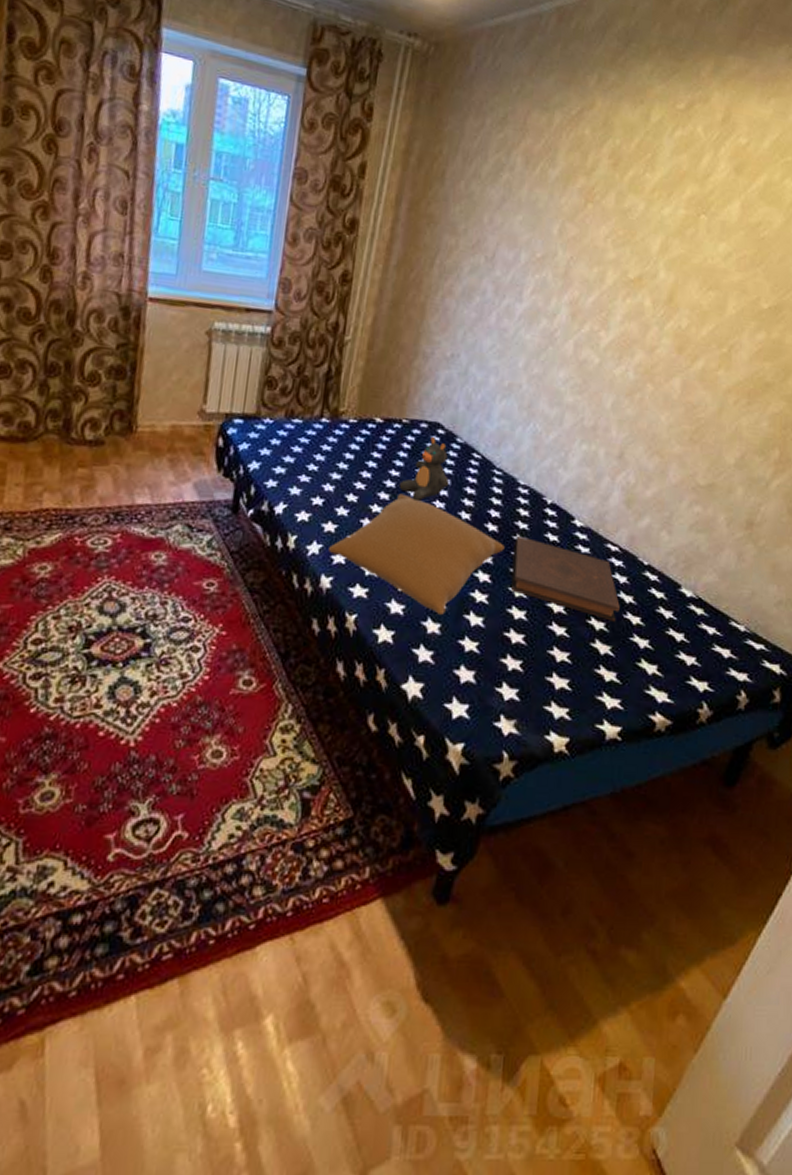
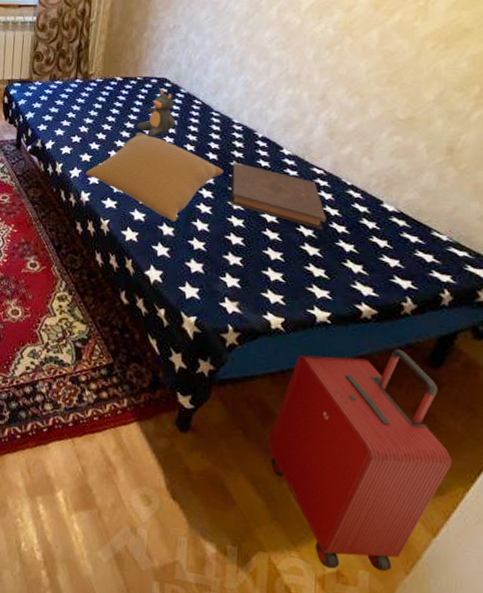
suitcase: none [544,767,744,1062] -> present [267,349,452,572]

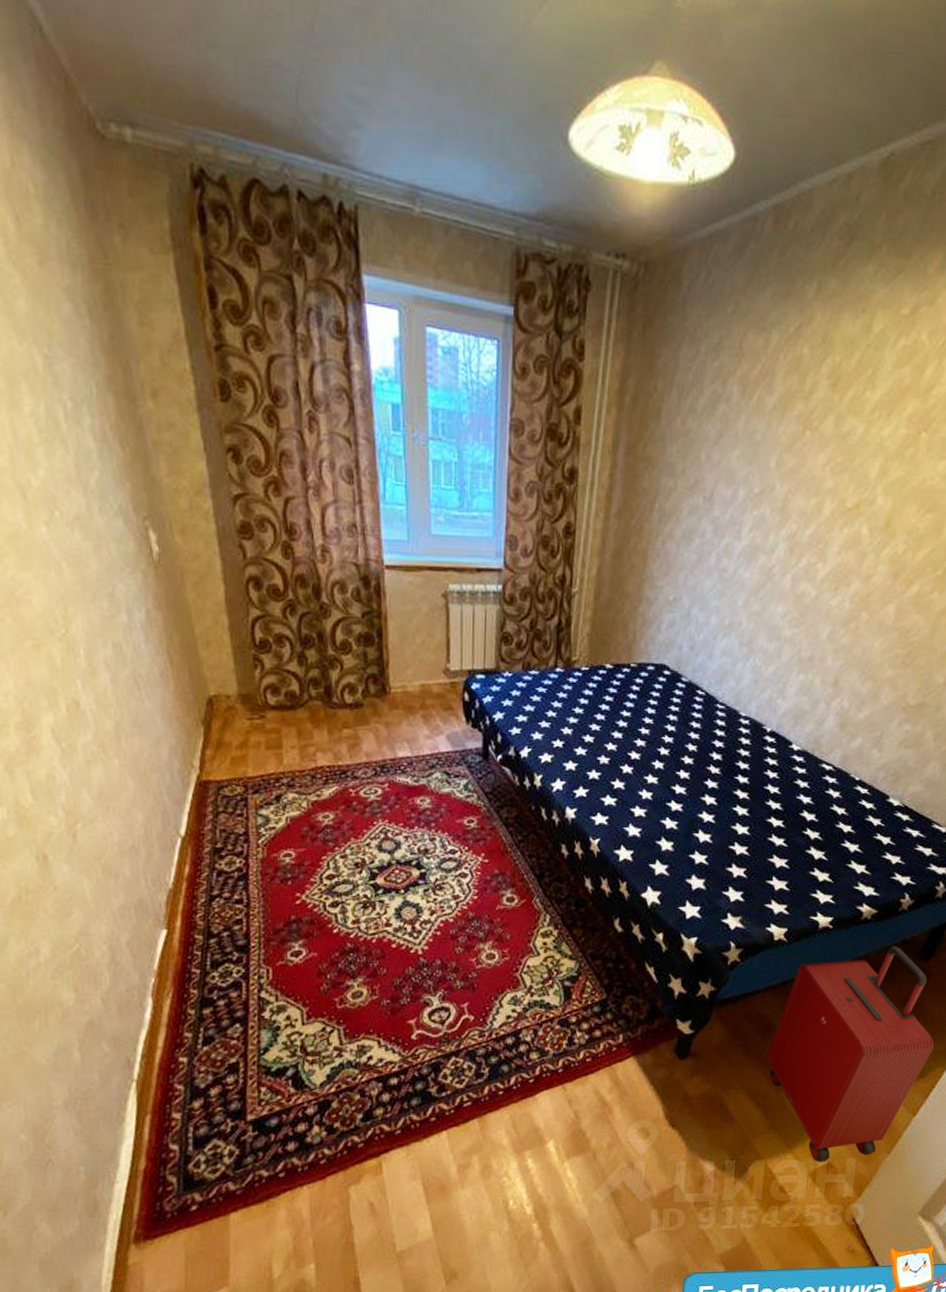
pillow: present [86,132,223,221] -> none [571,732,728,834]
stuffed animal: present [136,88,176,138] -> none [630,677,677,738]
book: present [229,162,326,230] -> none [734,761,833,831]

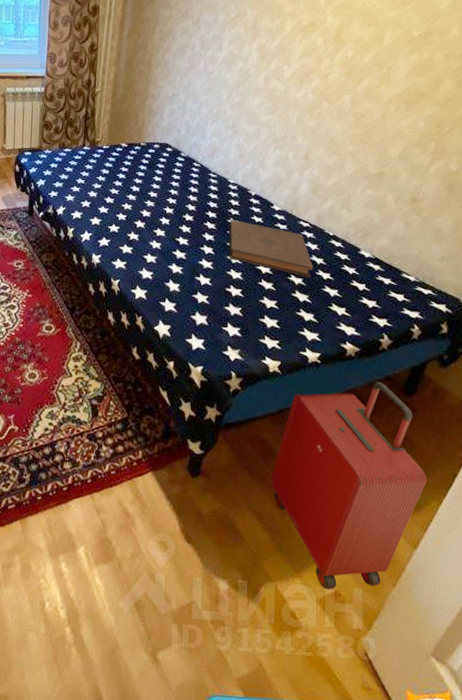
book: none [734,761,833,831] -> present [228,219,313,278]

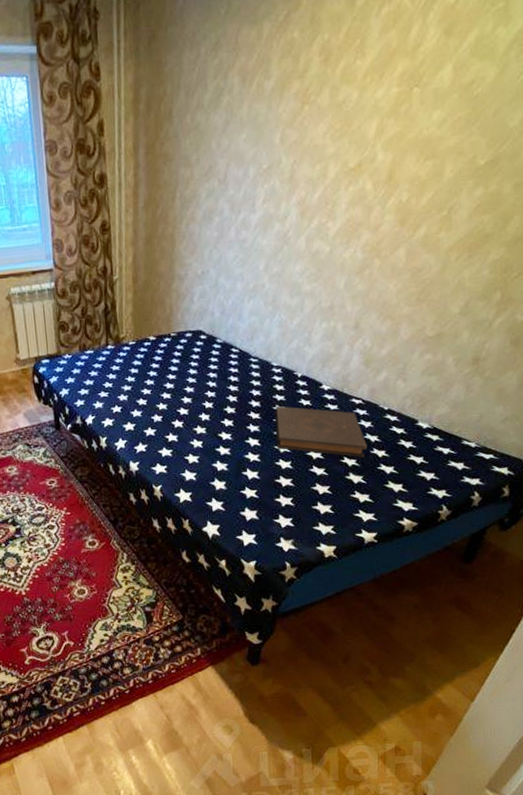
suitcase: present [270,381,426,590] -> none [329,552,484,747]

